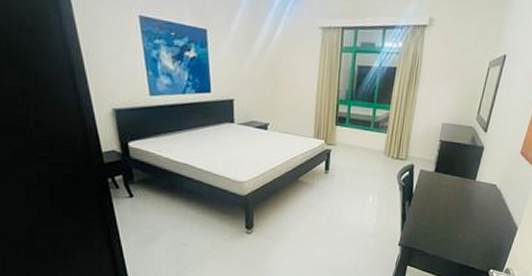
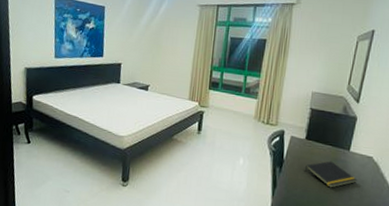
notepad: none [432,191,481,217] -> present [304,161,357,188]

